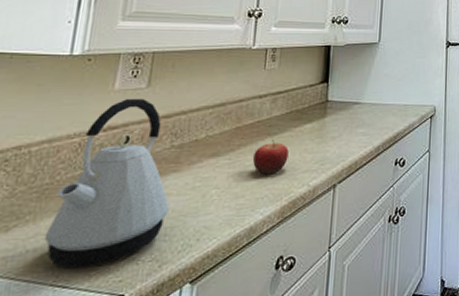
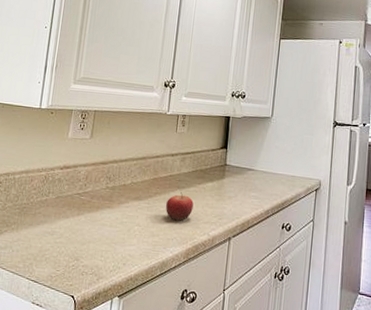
kettle: present [44,98,169,268] -> none [23,145,104,270]

